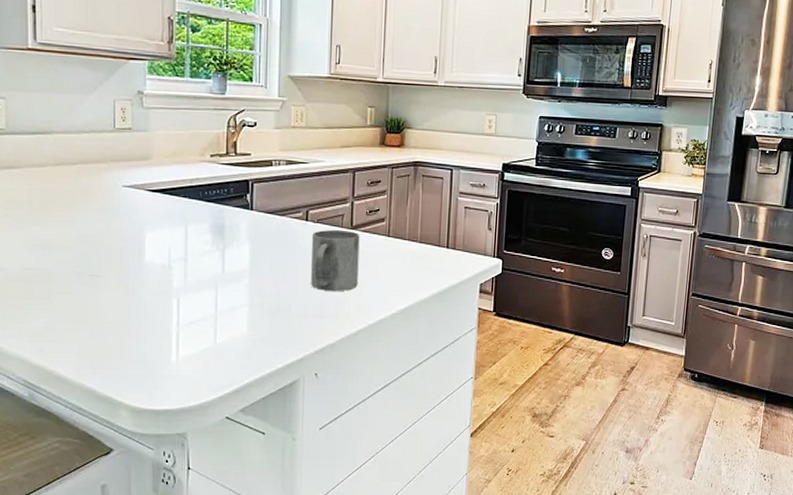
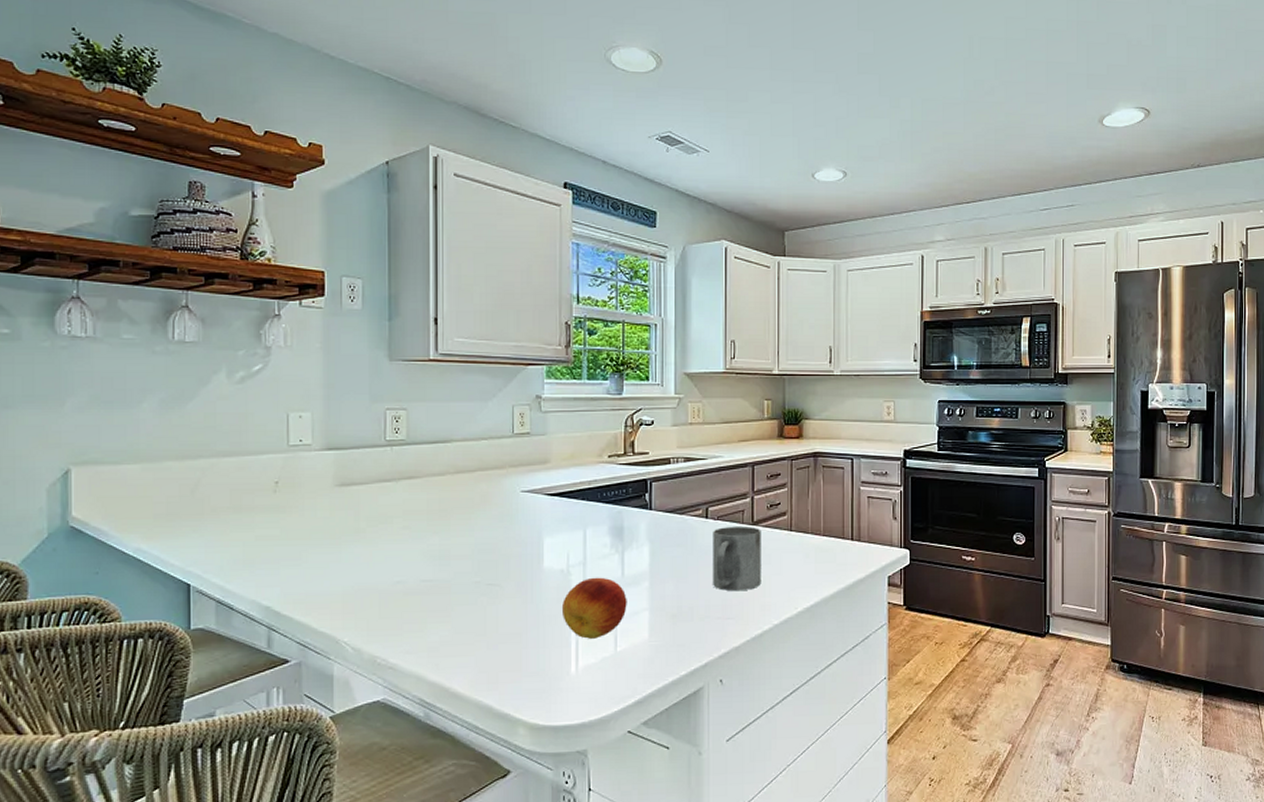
fruit: none [162,272,227,331] -> present [561,577,627,639]

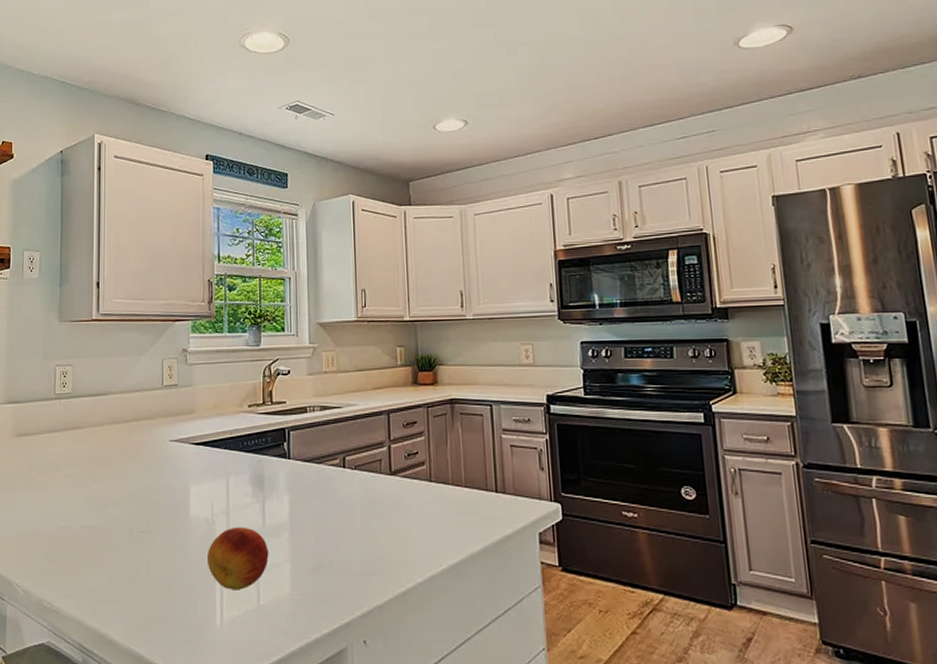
mug: present [713,526,761,591] -> none [351,476,402,544]

